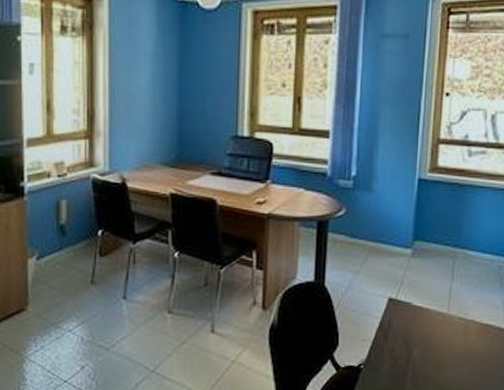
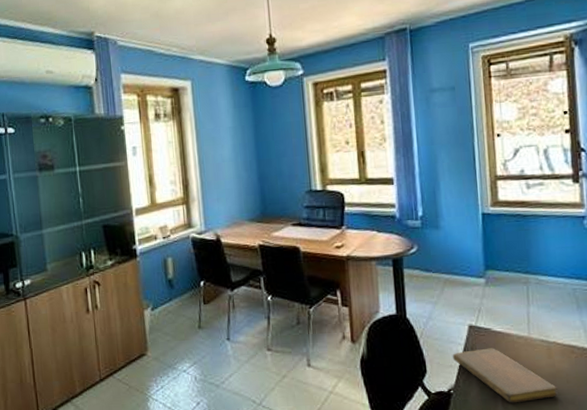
notebook: none [367,323,468,381] -> present [452,348,558,403]

